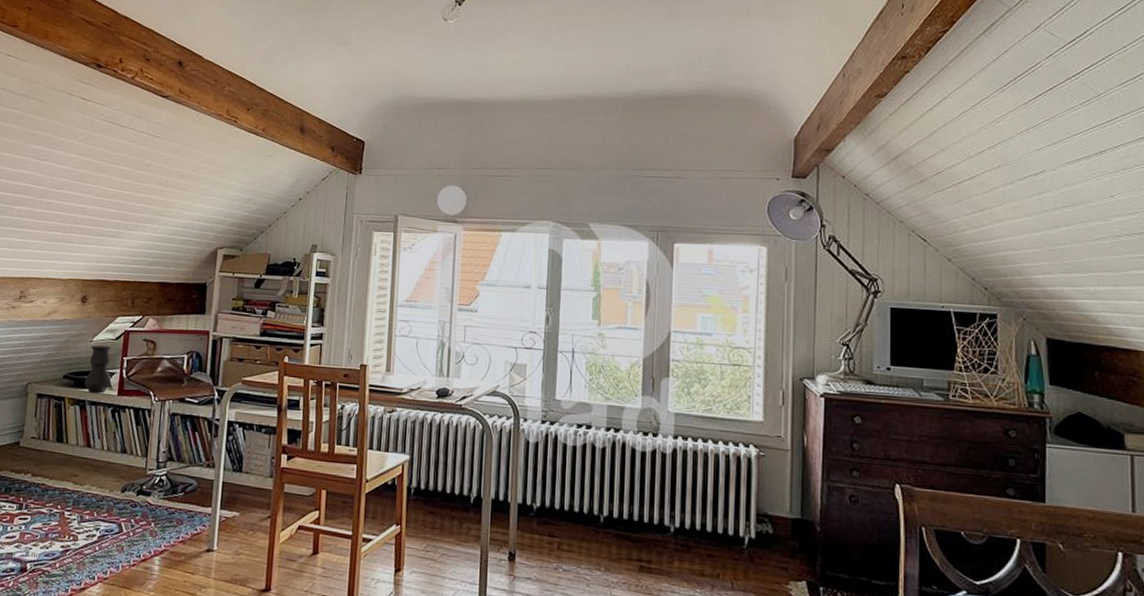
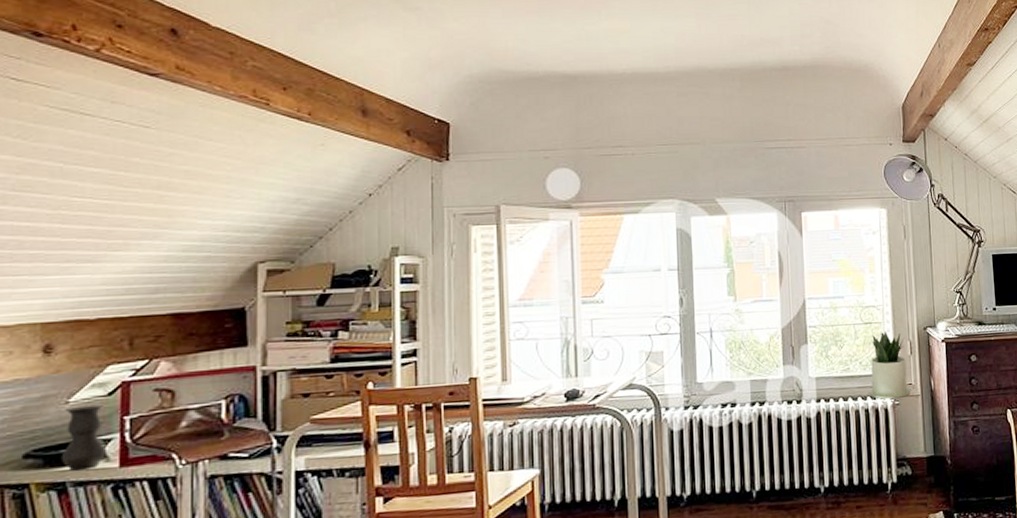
planter: none [731,375,780,451] -> present [869,330,912,400]

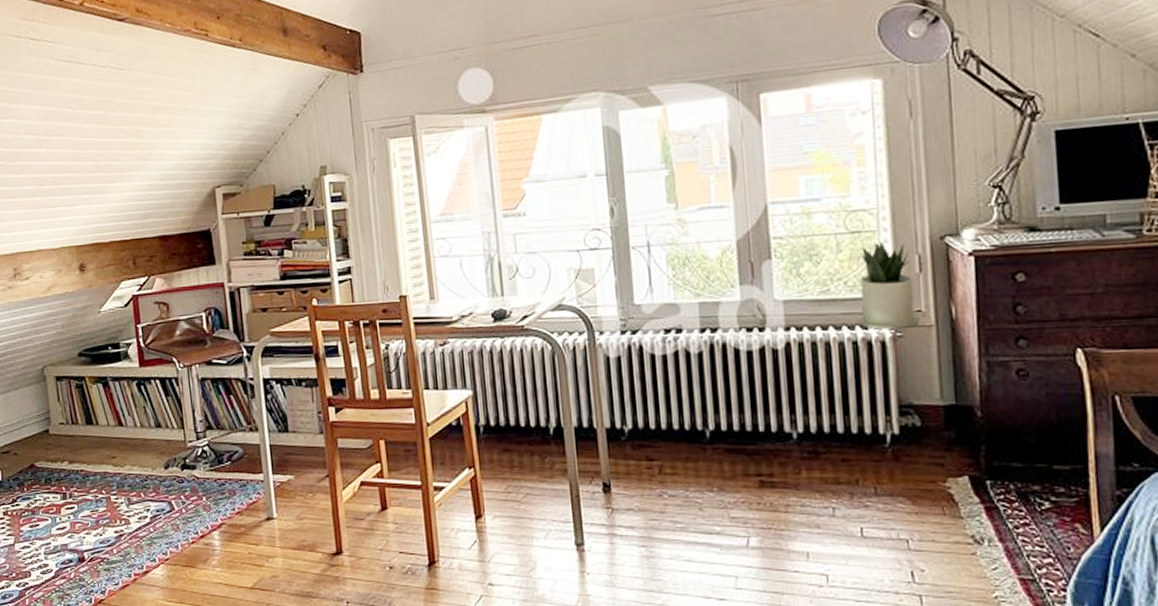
vase: present [60,405,106,471] -> none [99,315,129,368]

